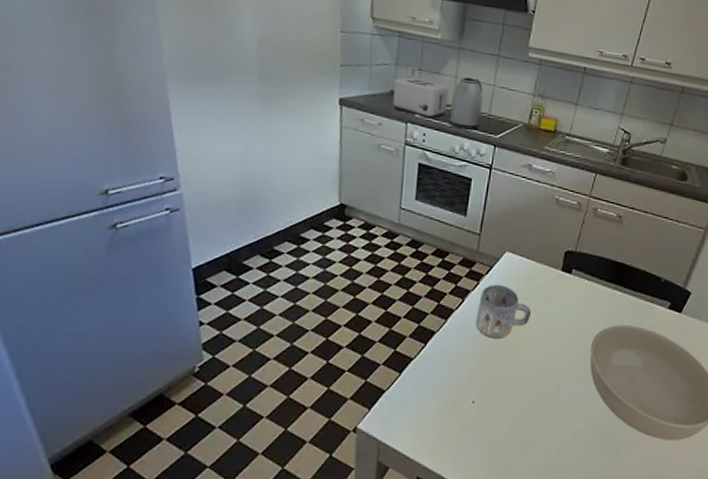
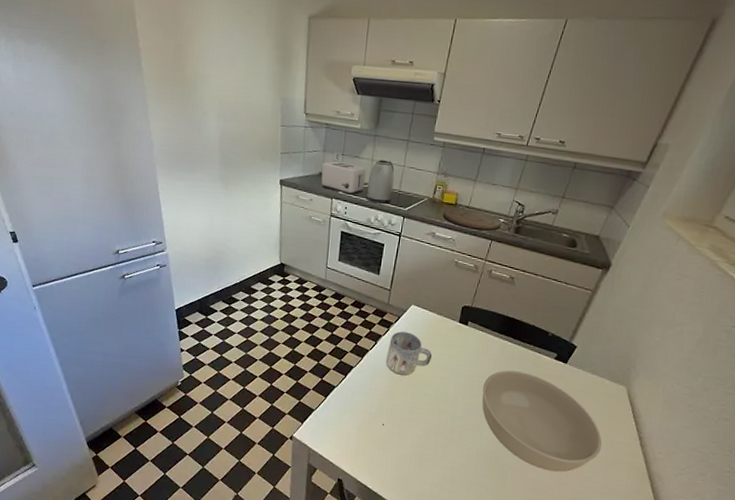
cutting board: none [541,134,606,163] -> present [444,207,501,231]

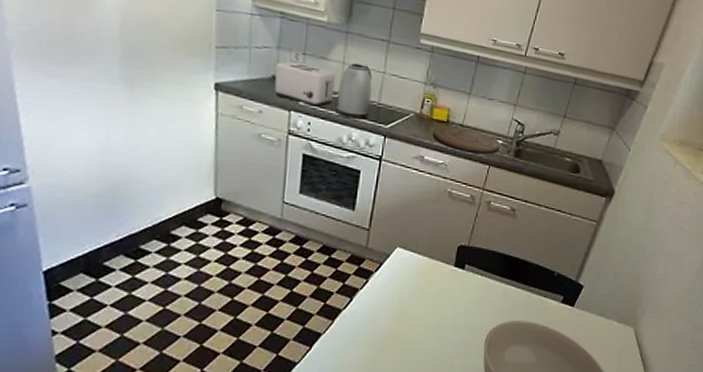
mug: present [386,331,433,376] -> none [365,282,423,338]

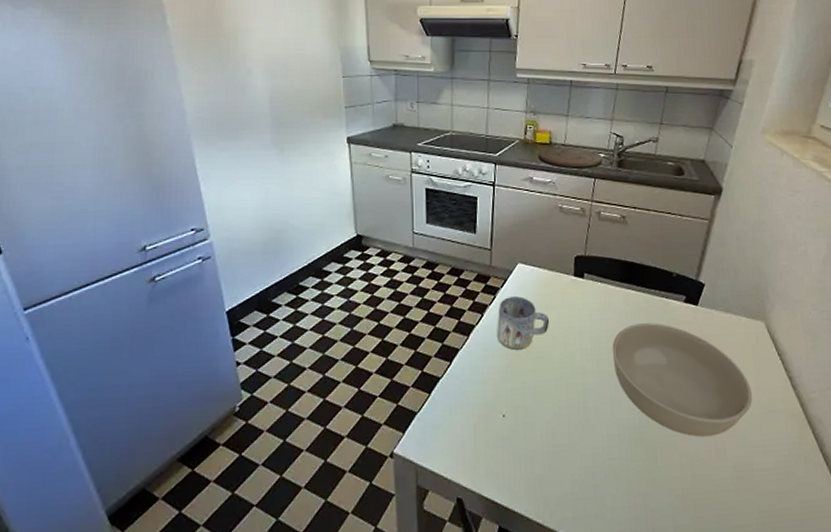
toaster: present [274,61,335,107] -> none [395,109,446,146]
kettle: present [336,63,372,120] -> none [450,103,480,152]
mug: none [365,282,423,338] -> present [497,296,550,350]

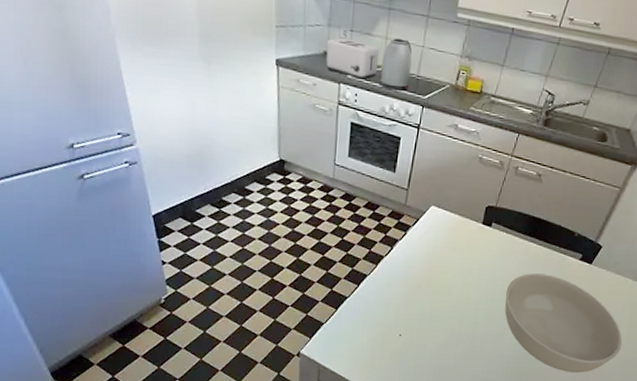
toaster: none [395,109,446,146] -> present [326,37,379,80]
kettle: none [450,103,480,152] -> present [380,38,412,91]
mug: present [497,296,550,350] -> none [403,235,454,282]
cutting board: present [539,146,602,169] -> none [467,96,530,123]

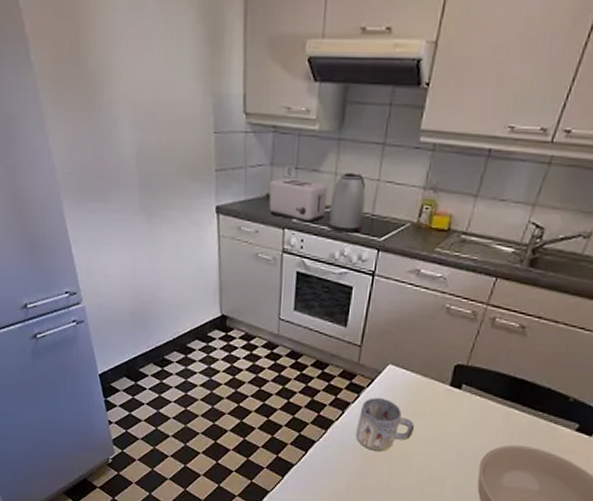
mug: none [403,235,454,282] -> present [356,398,415,451]

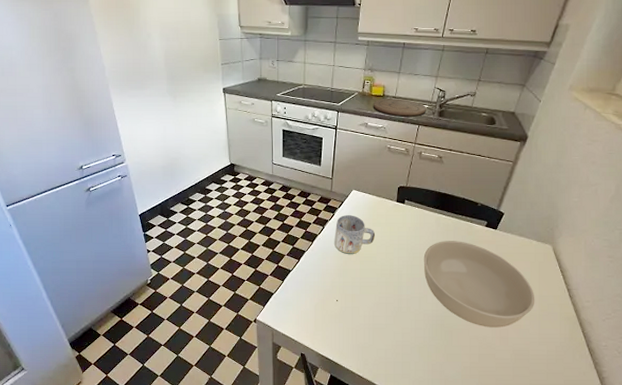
toaster: present [269,177,327,223] -> none [259,66,299,96]
kettle: present [329,173,366,233] -> none [303,62,326,101]
cutting board: none [432,233,511,265] -> present [374,98,426,117]

